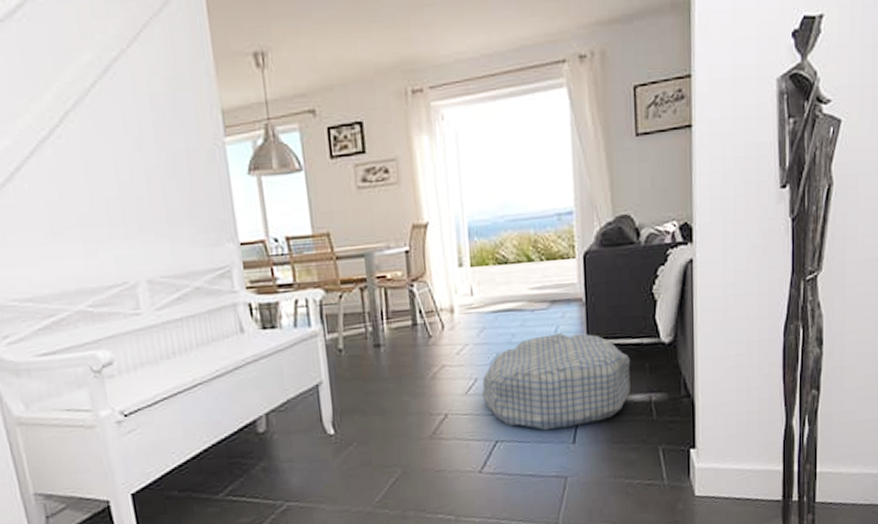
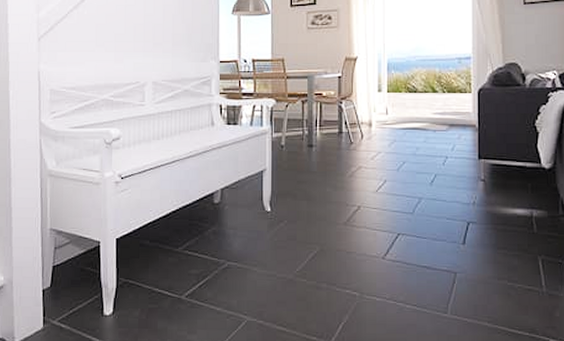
dog bed: present [481,333,631,431] -> none [389,151,515,230]

